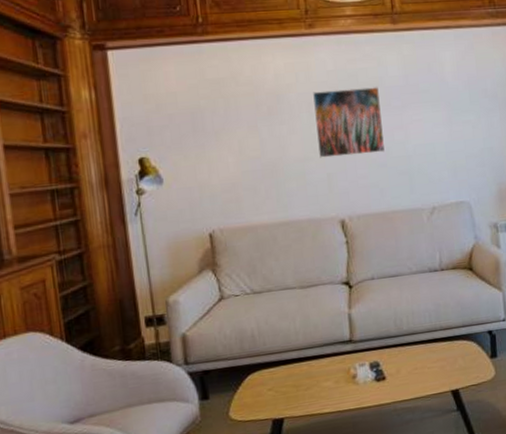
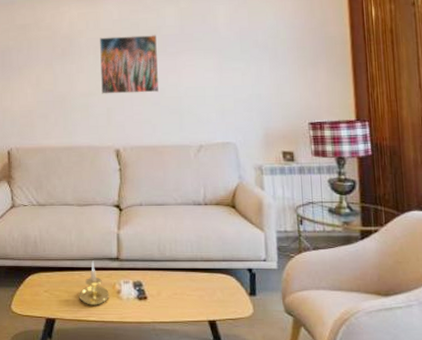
candle holder: none [309,347,344,397] -> present [79,260,109,305]

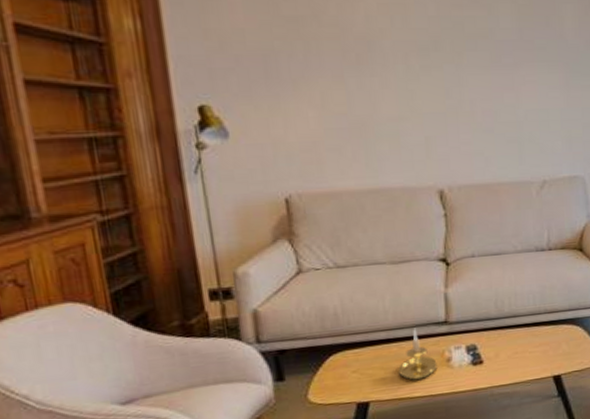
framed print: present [100,35,159,94] -> none [411,40,492,119]

